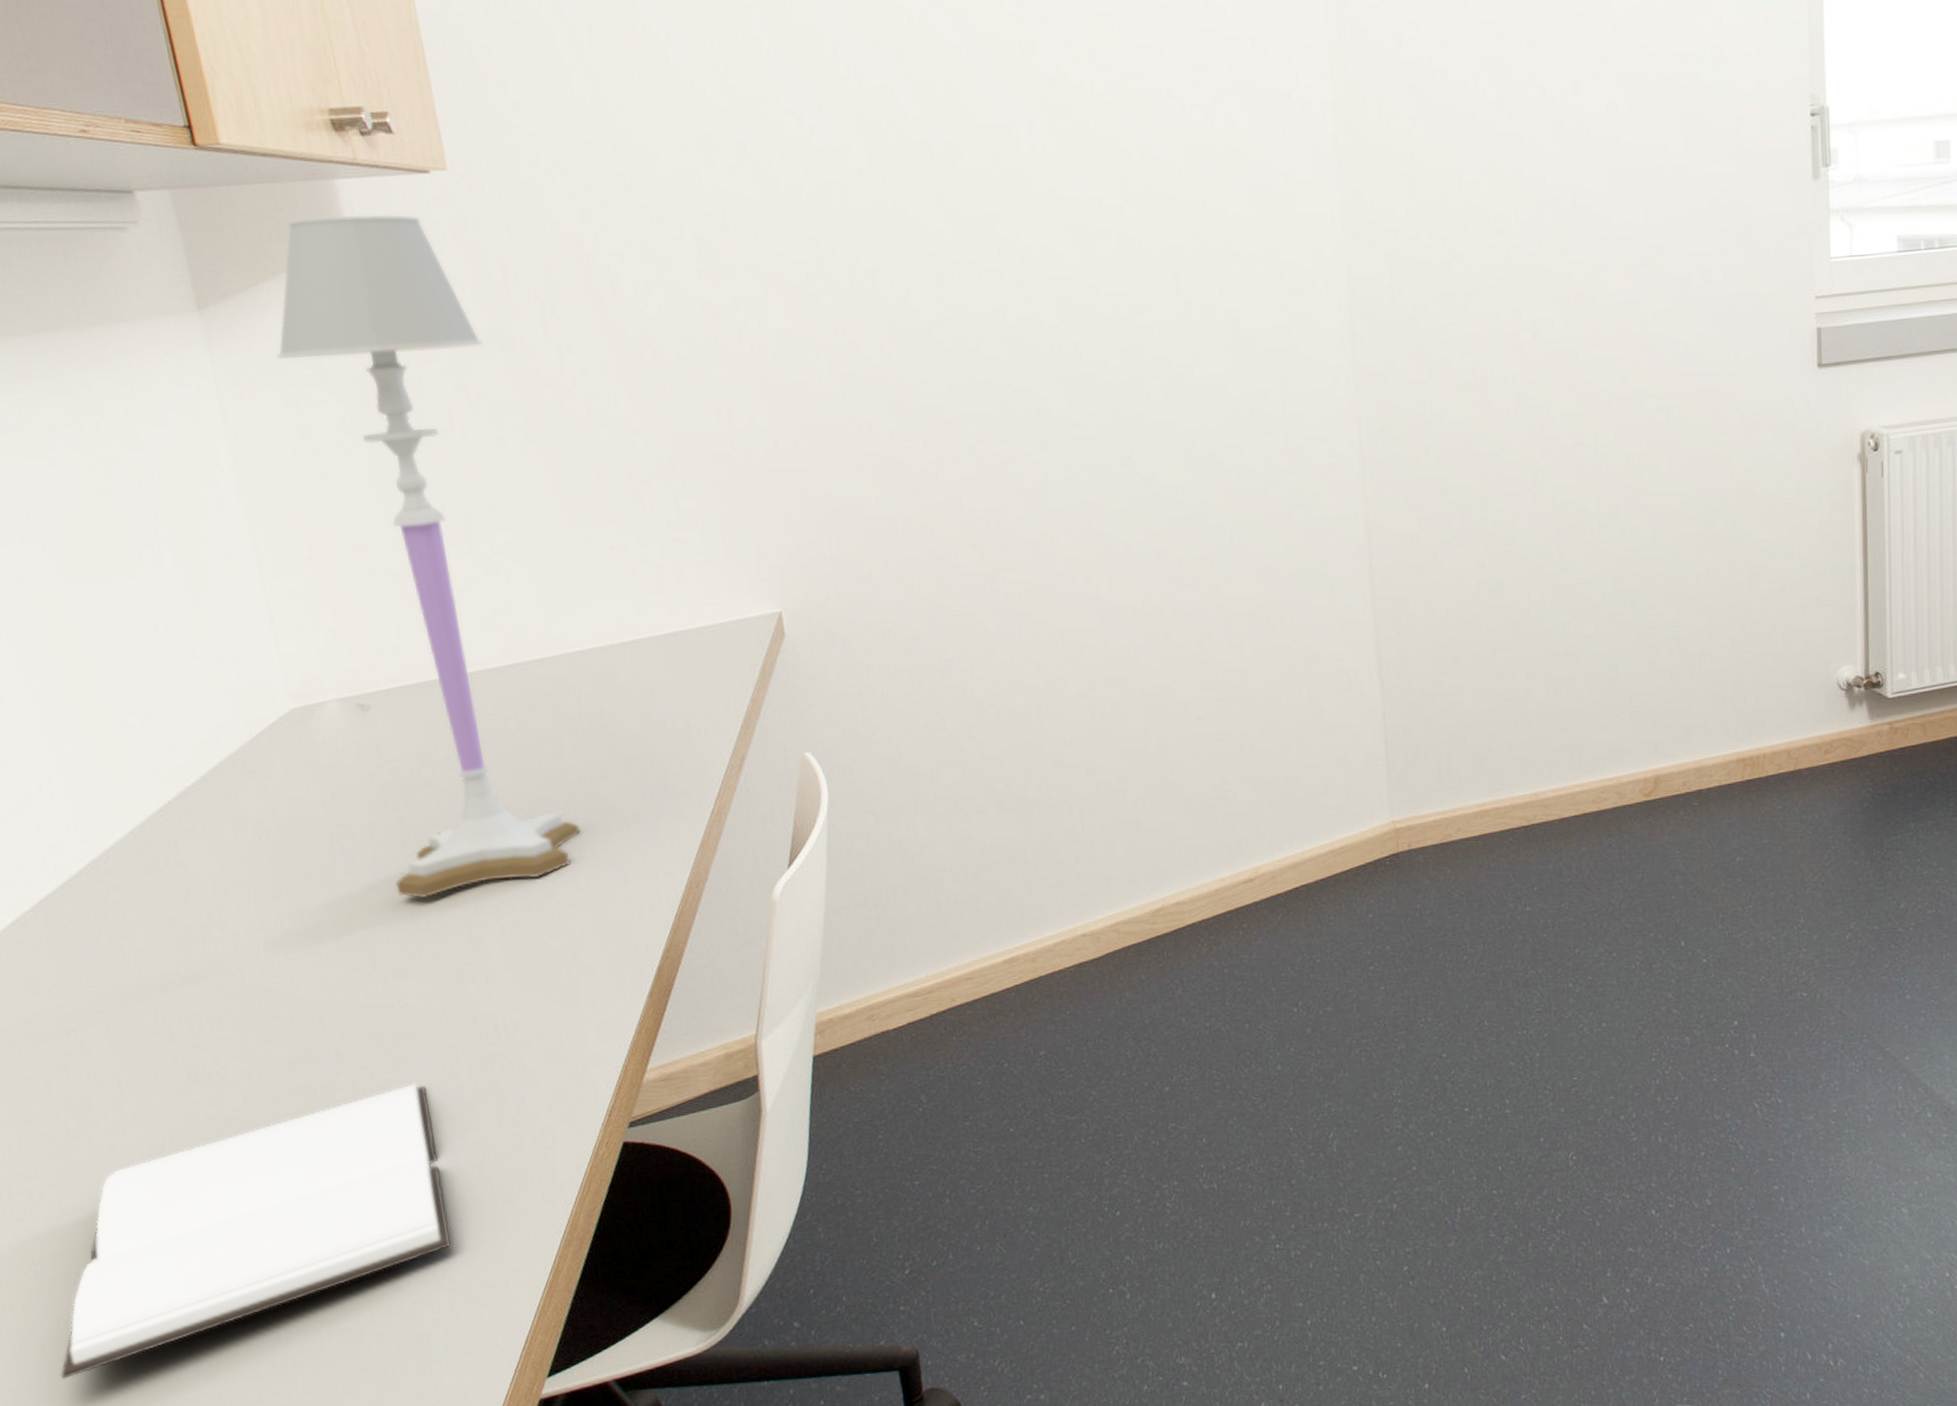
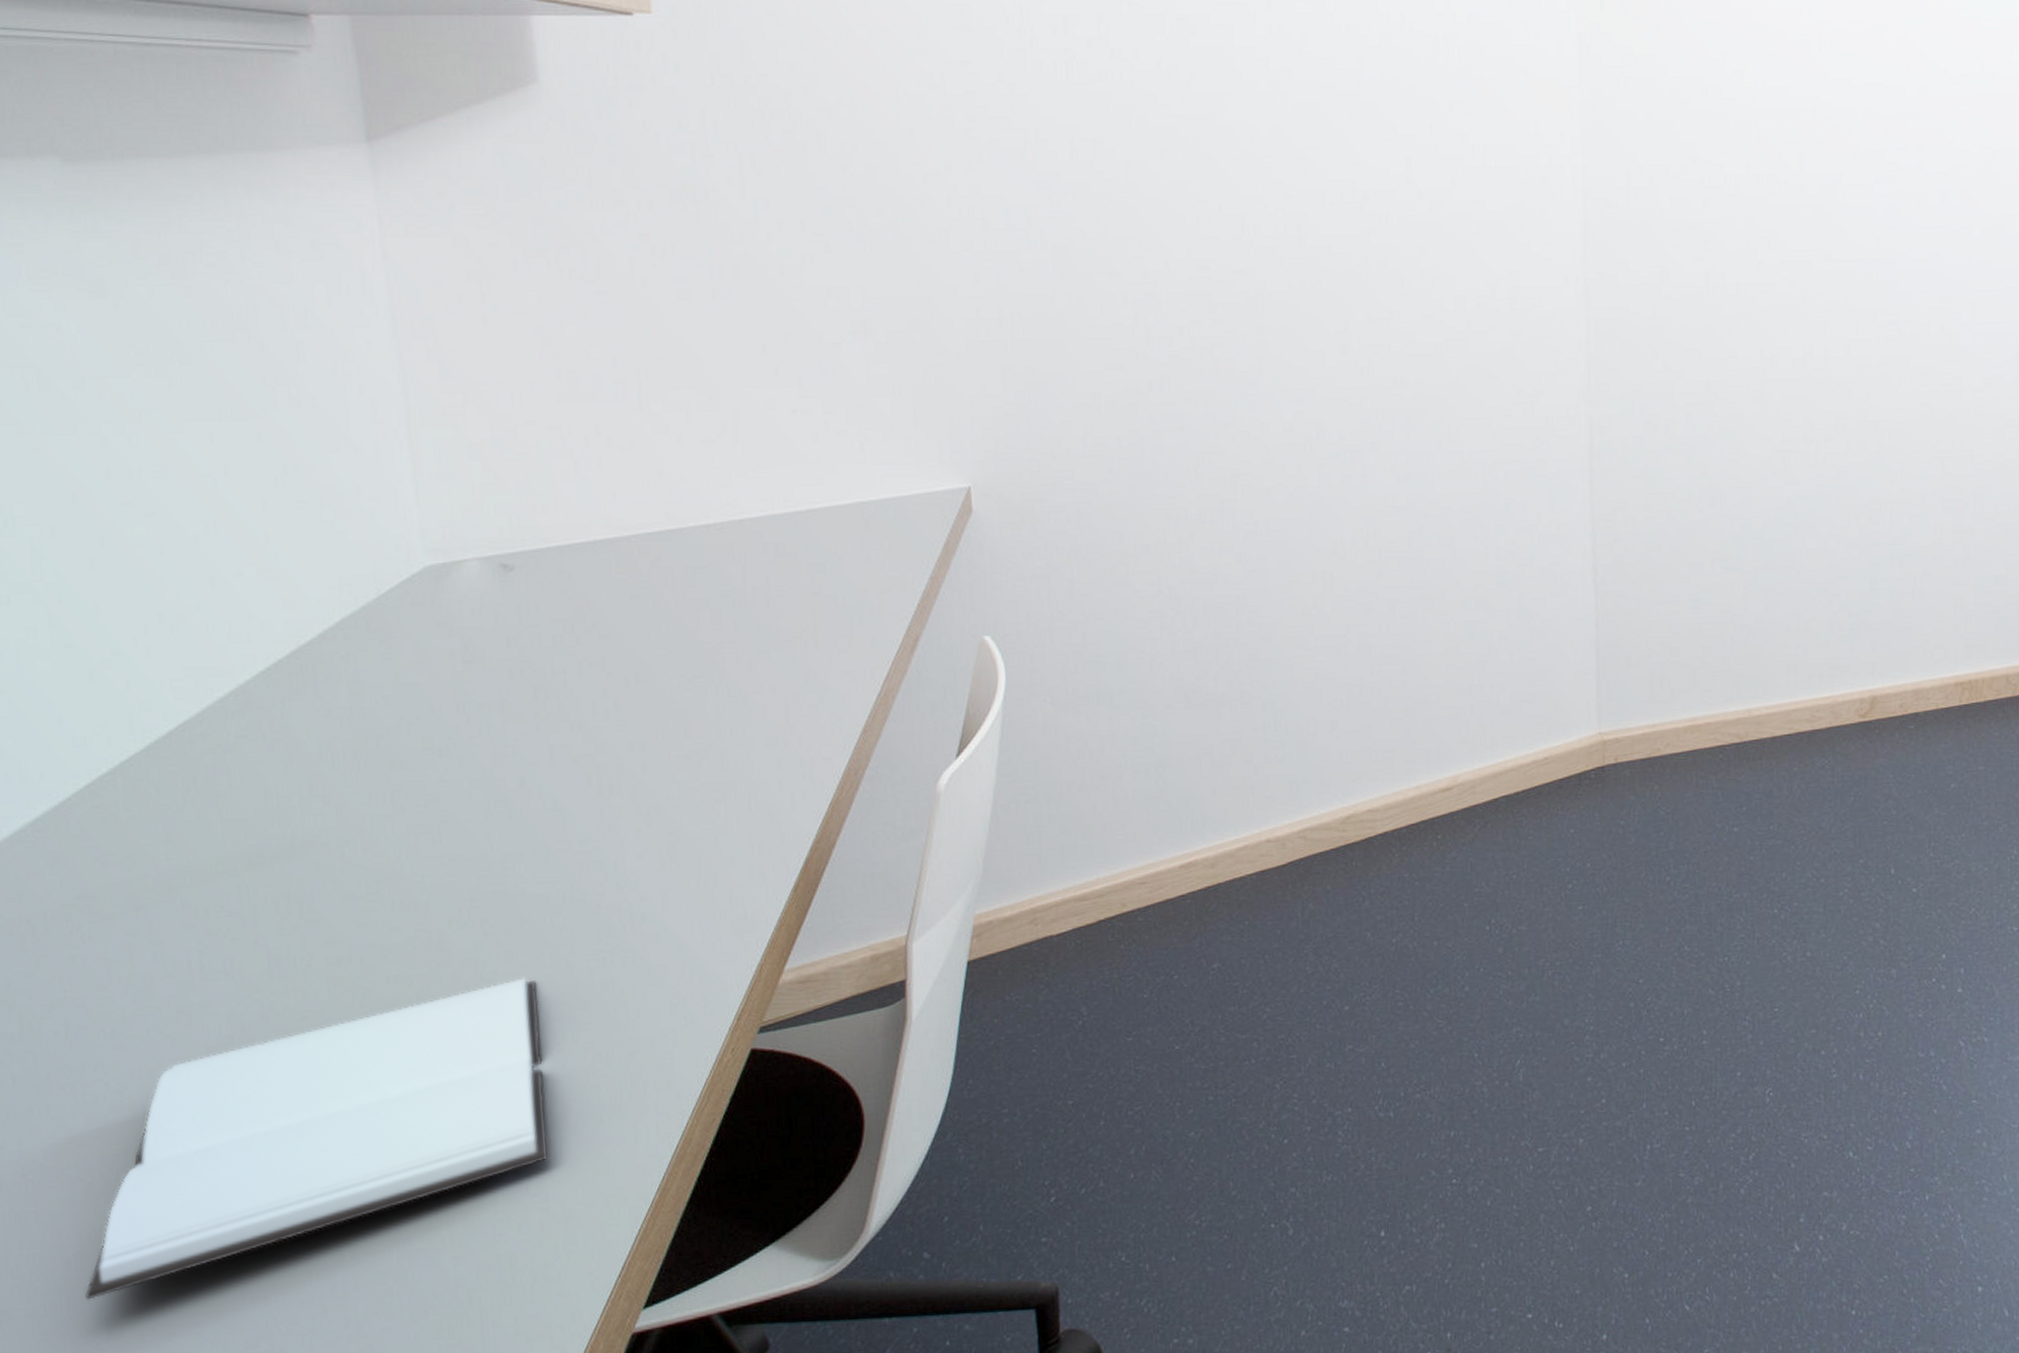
table lamp: present [276,214,580,899] -> none [448,53,733,776]

